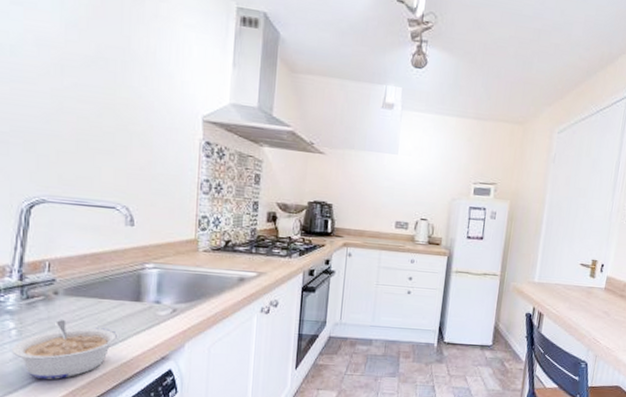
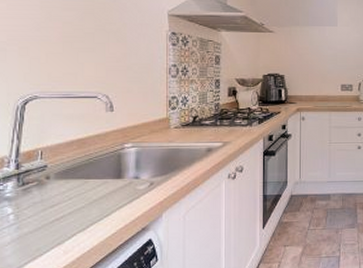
legume: present [11,320,120,379] -> none [9,202,105,258]

